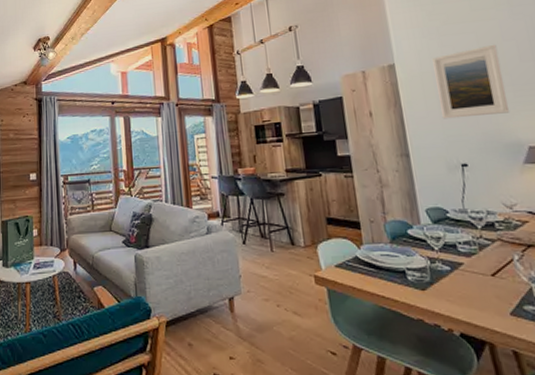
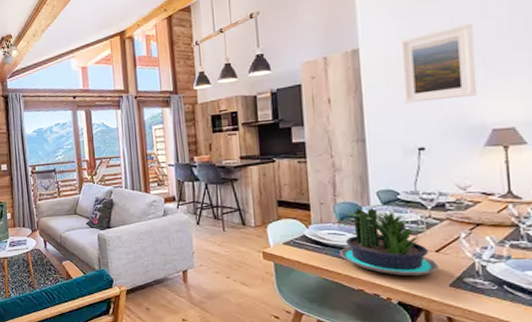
potted plant: none [395,227,497,303] -> present [340,208,439,275]

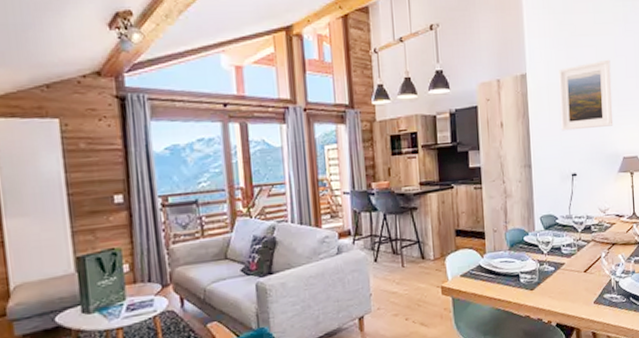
potted plant: present [340,208,439,275] -> none [510,233,587,298]

